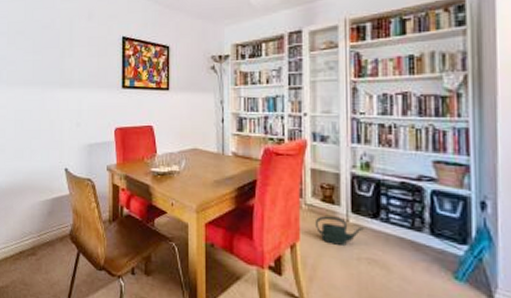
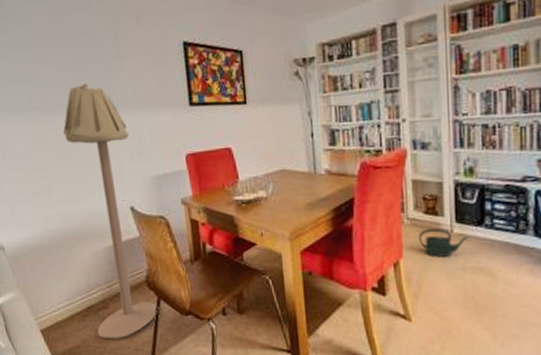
floor lamp: none [21,64,78,284] -> present [63,82,159,338]

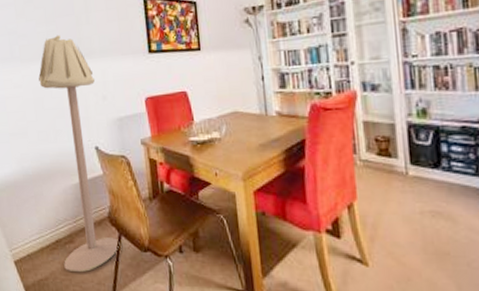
watering can: present [418,228,469,257] -> none [371,170,425,200]

